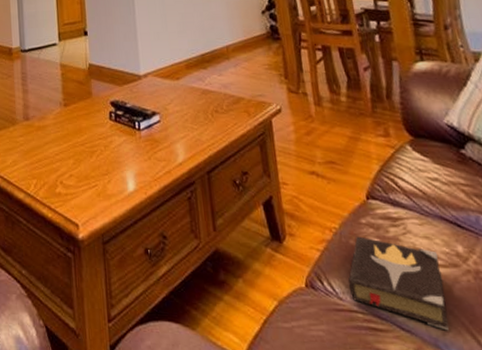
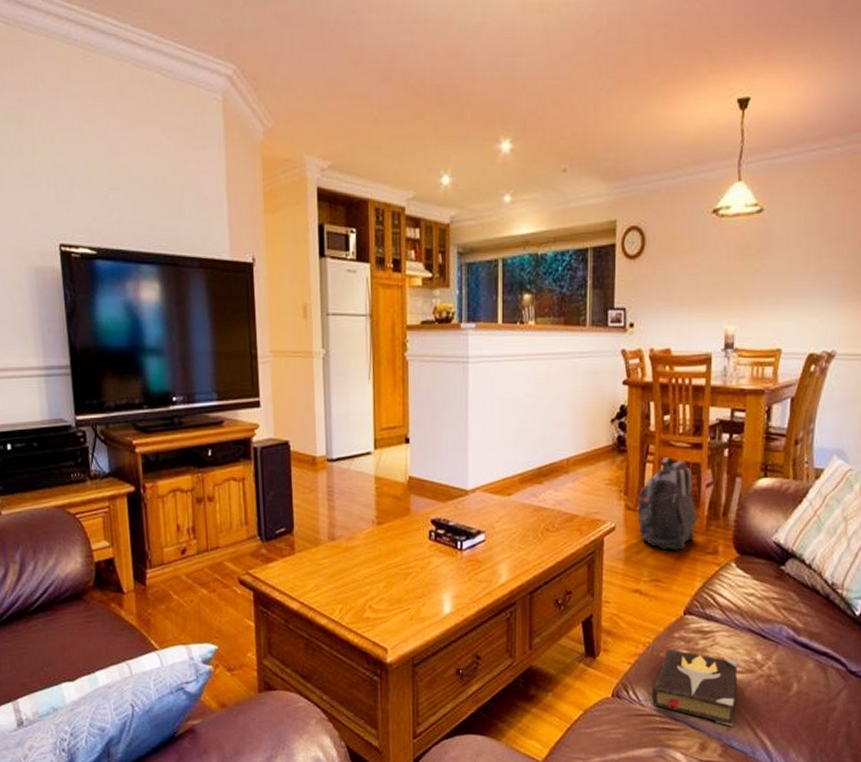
backpack: none [297,44,363,133] -> present [636,457,699,551]

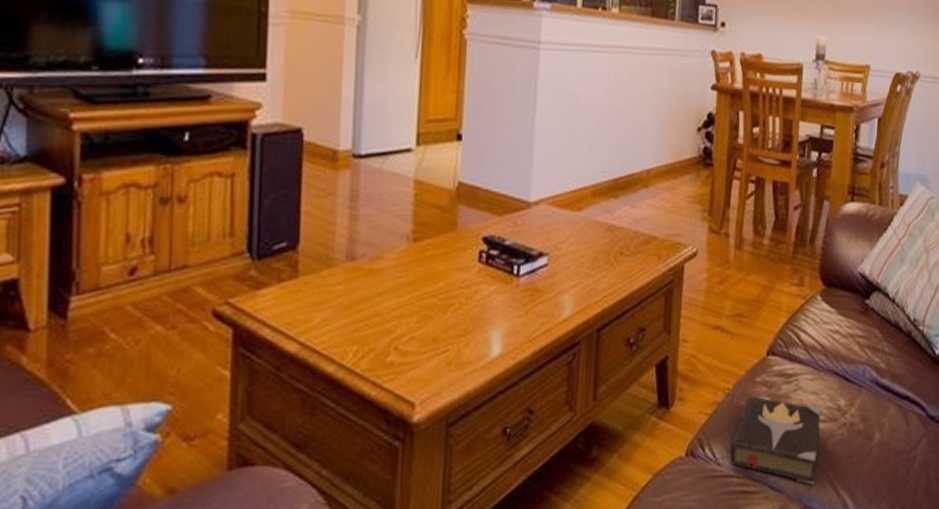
backpack: present [636,457,699,551] -> none [720,174,785,281]

